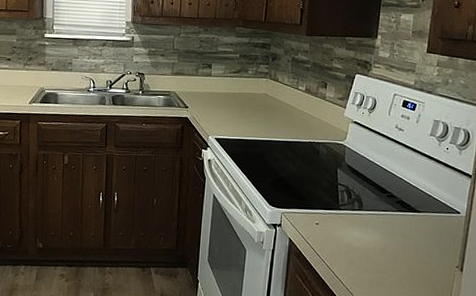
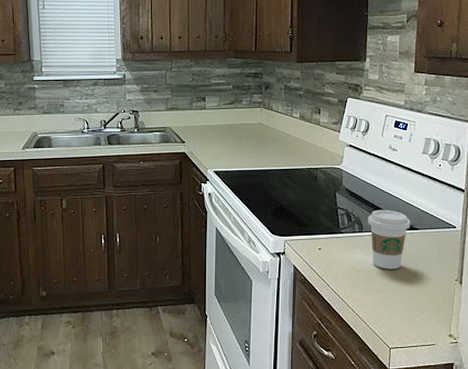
coffee cup: none [368,189,413,251] -> present [368,209,411,270]

